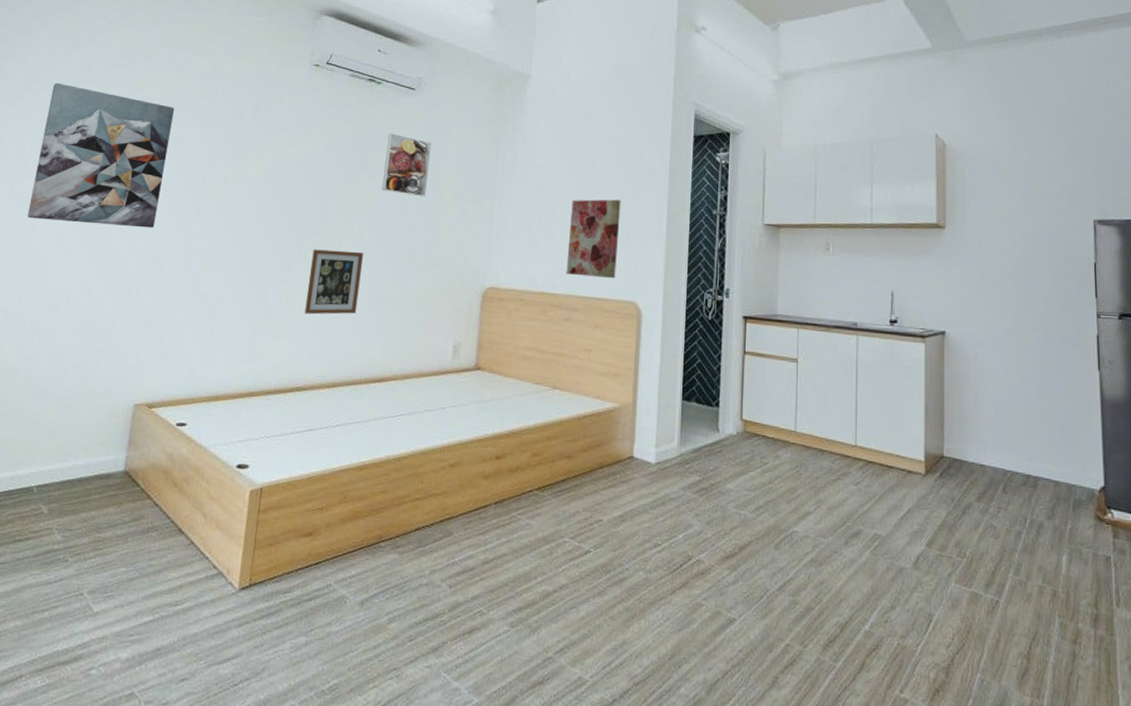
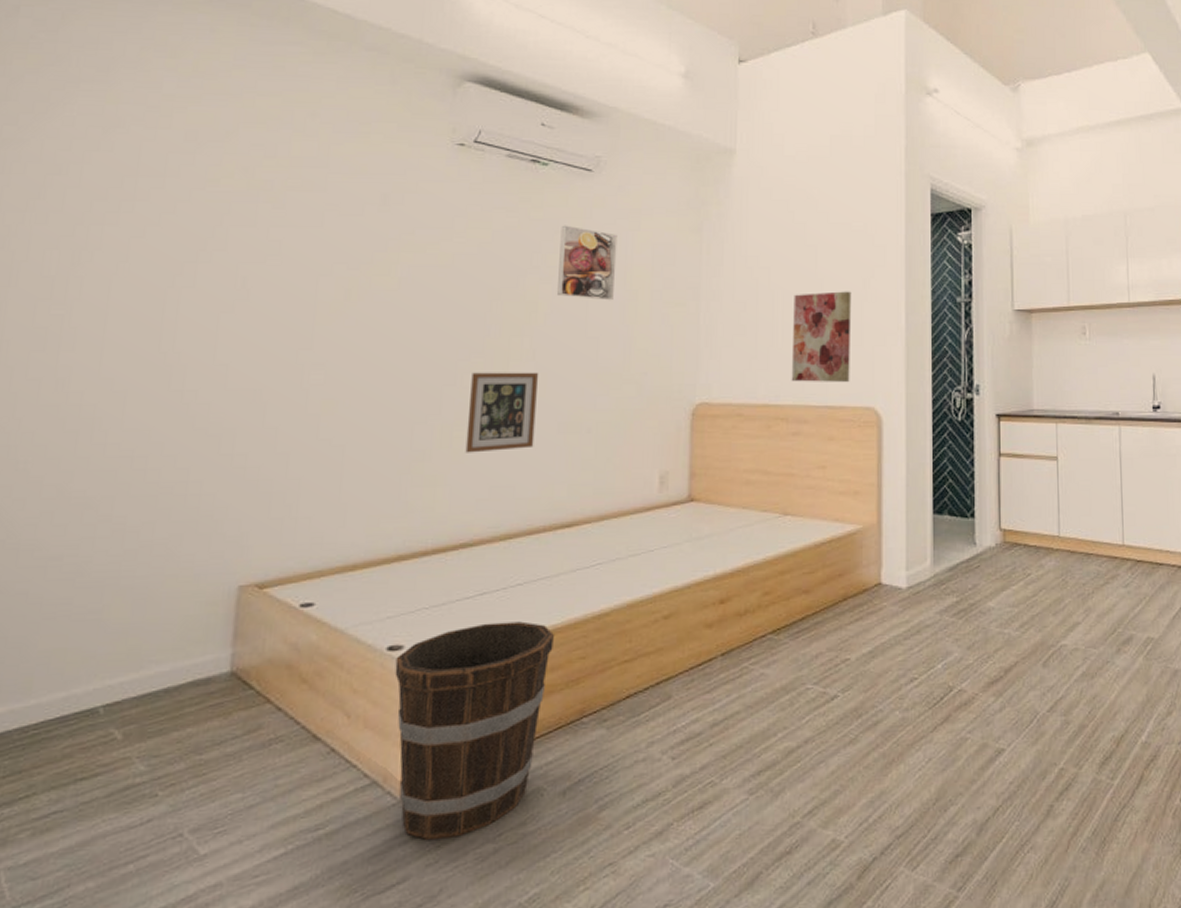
wall art: present [27,82,175,228] -> none [60,176,269,361]
bucket: none [238,454,362,627] -> present [395,621,554,840]

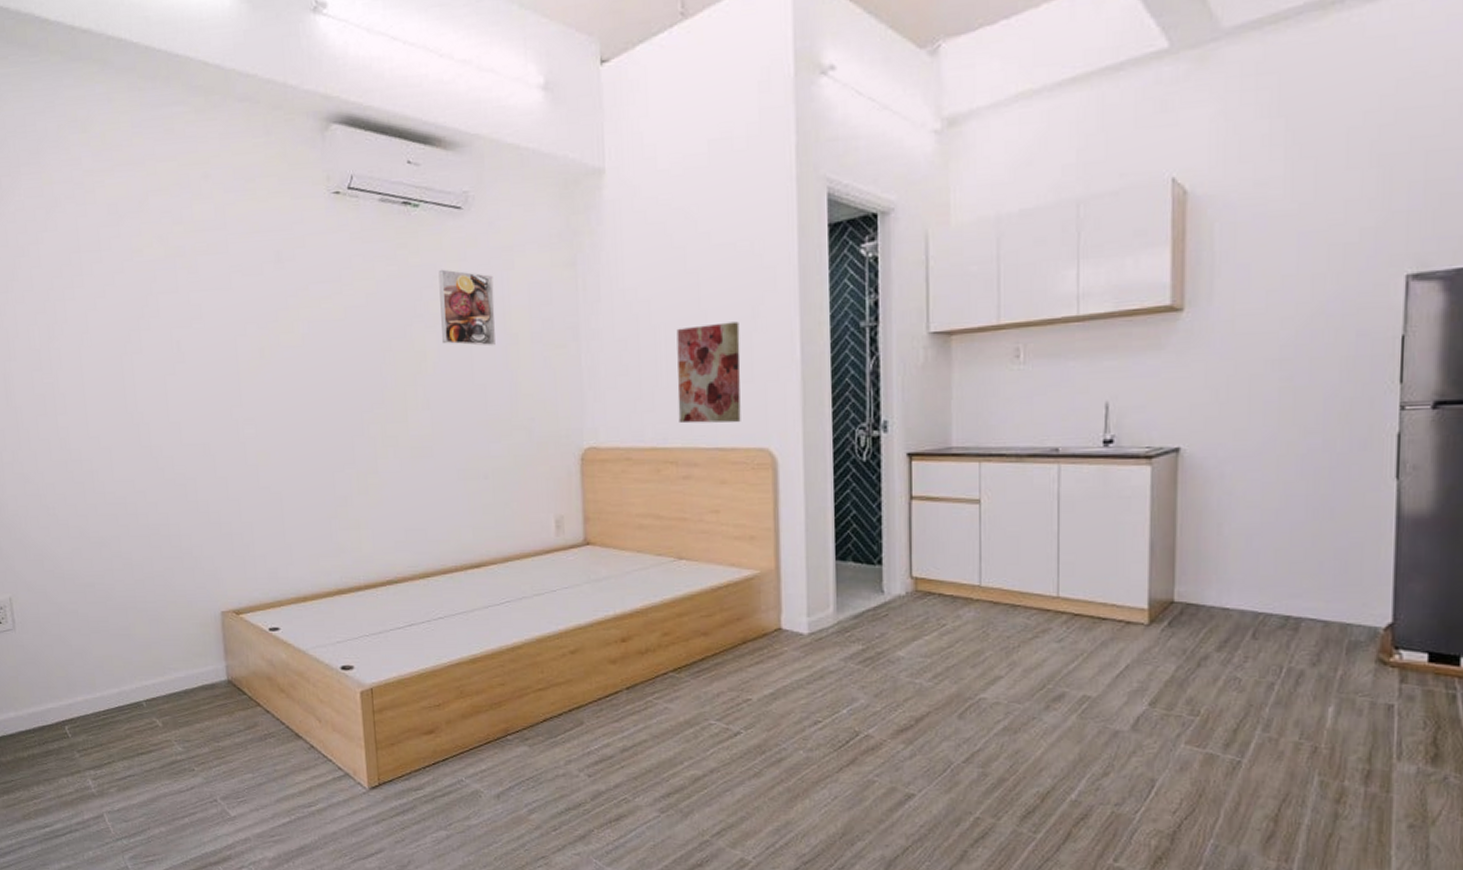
bucket: present [395,621,554,840] -> none [349,650,476,823]
picture frame: present [465,372,539,453] -> none [376,420,439,499]

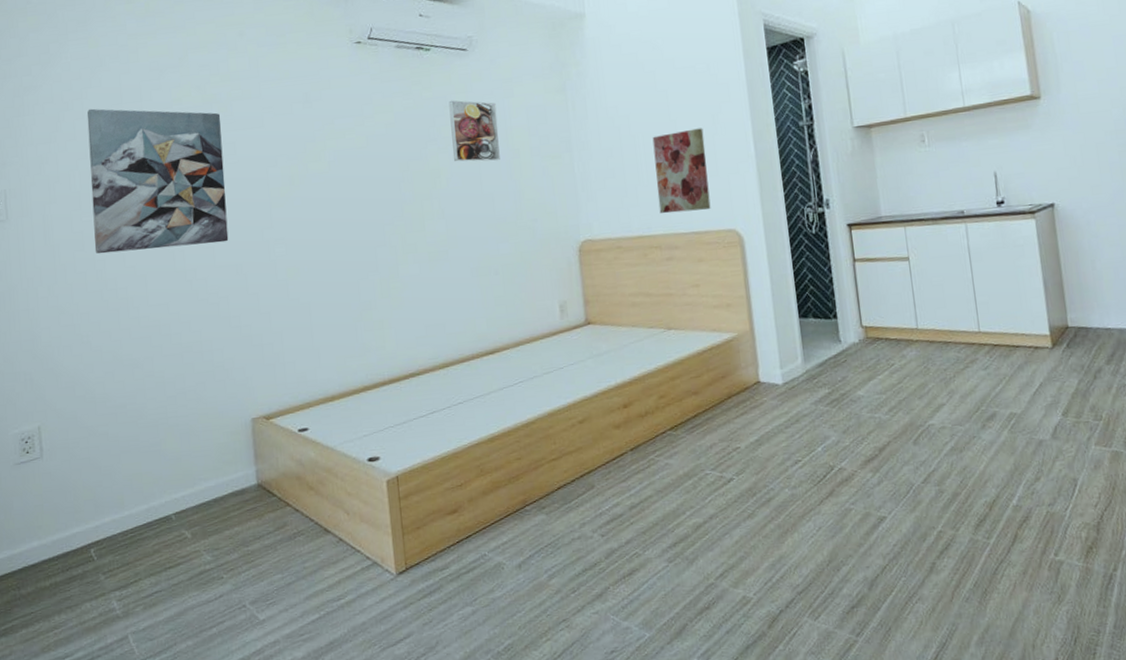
wall art: none [43,255,196,421] -> present [87,108,229,254]

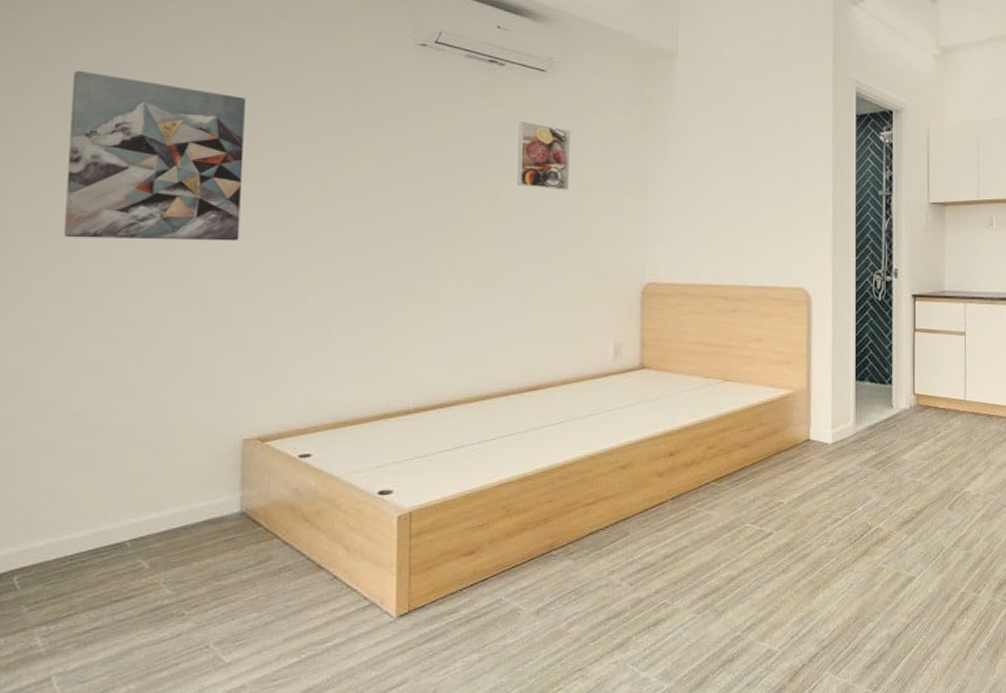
wall art: present [652,128,711,214] -> none [730,184,784,266]

